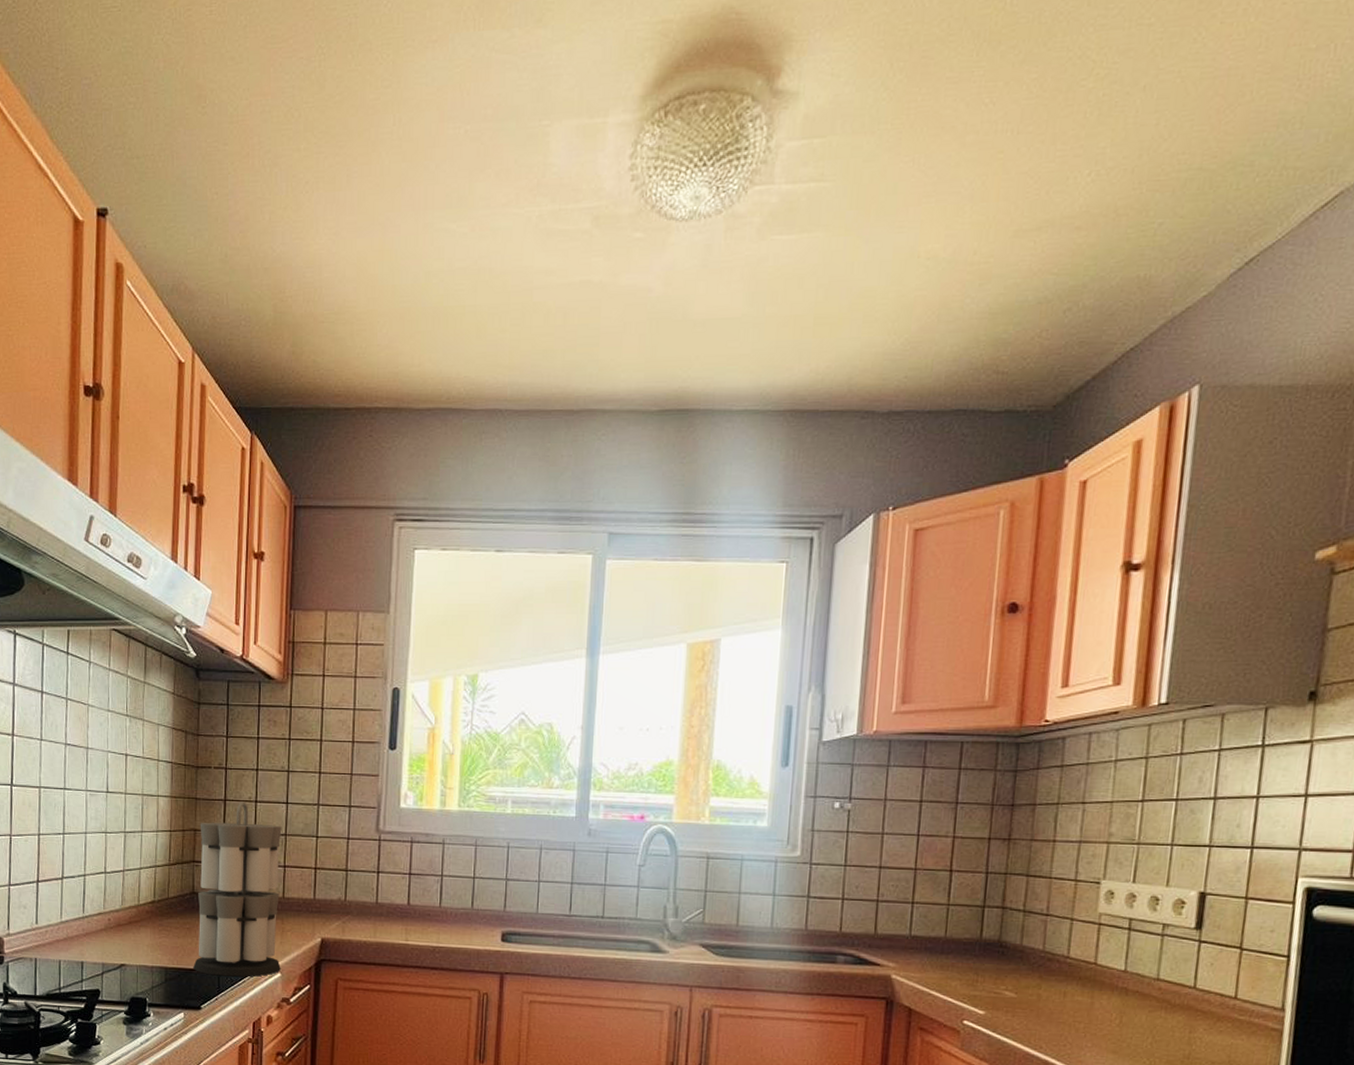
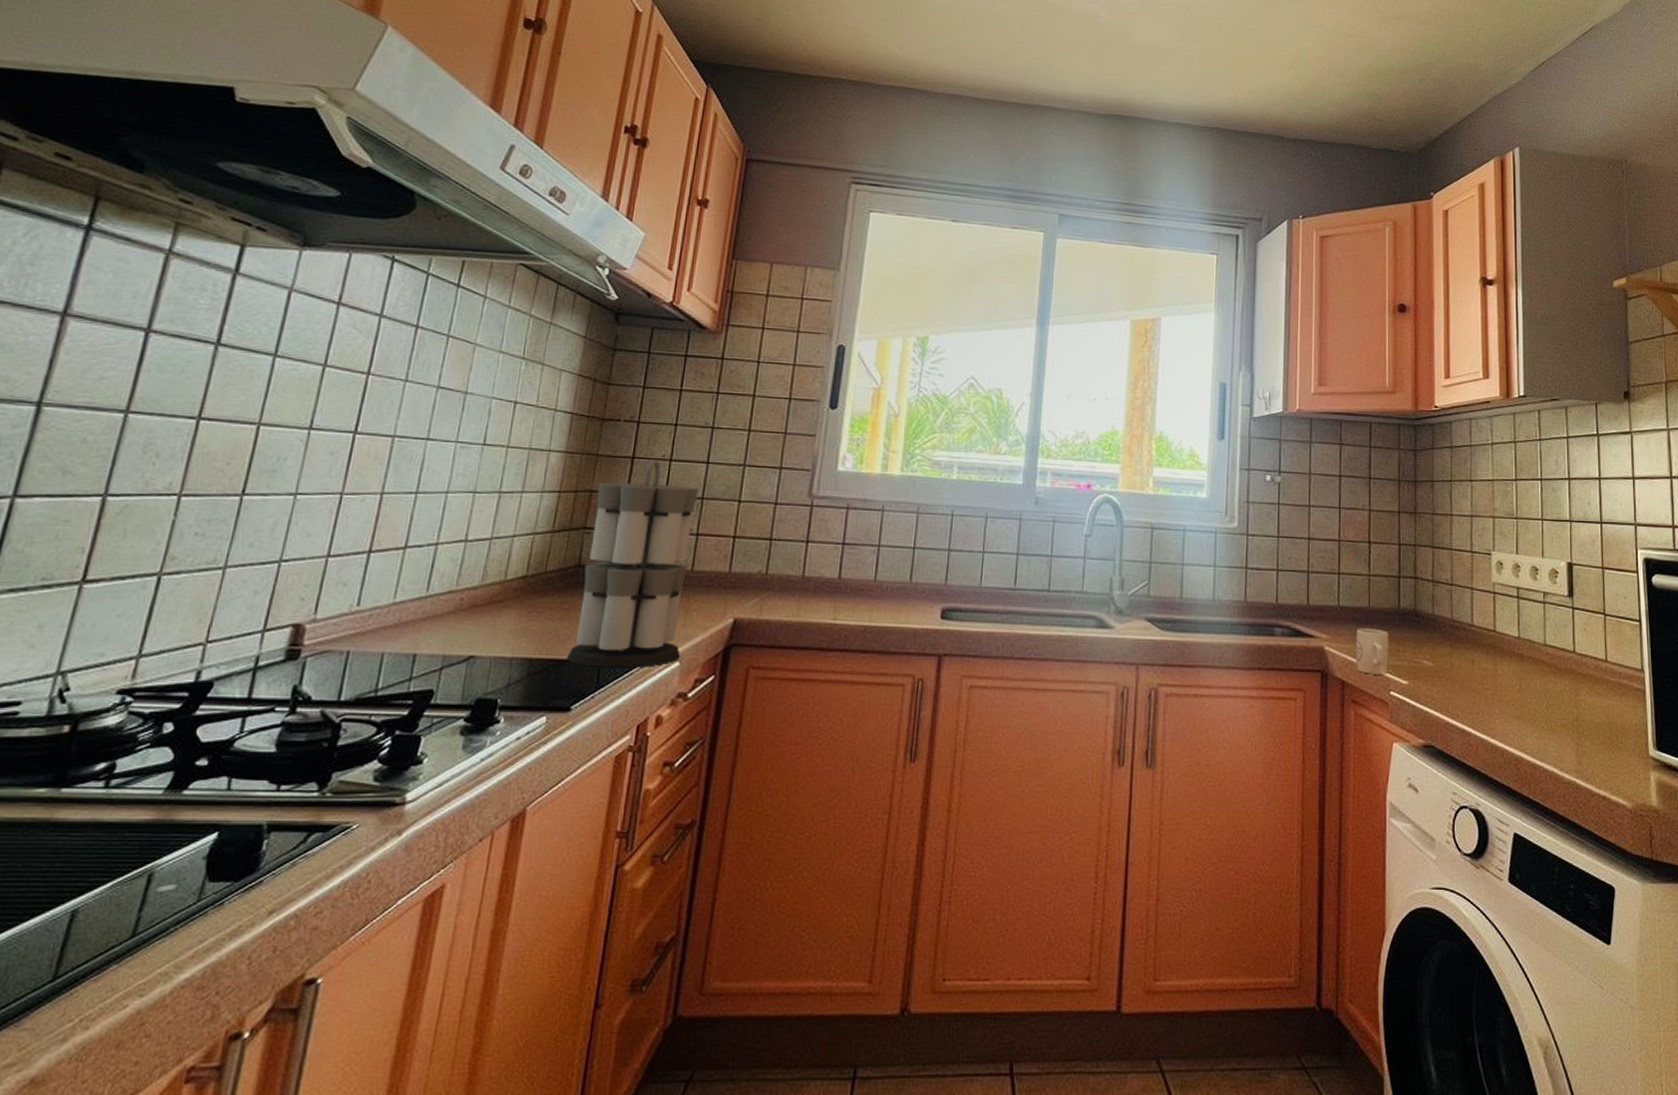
mug: none [925,957,967,1004] -> present [1355,628,1389,675]

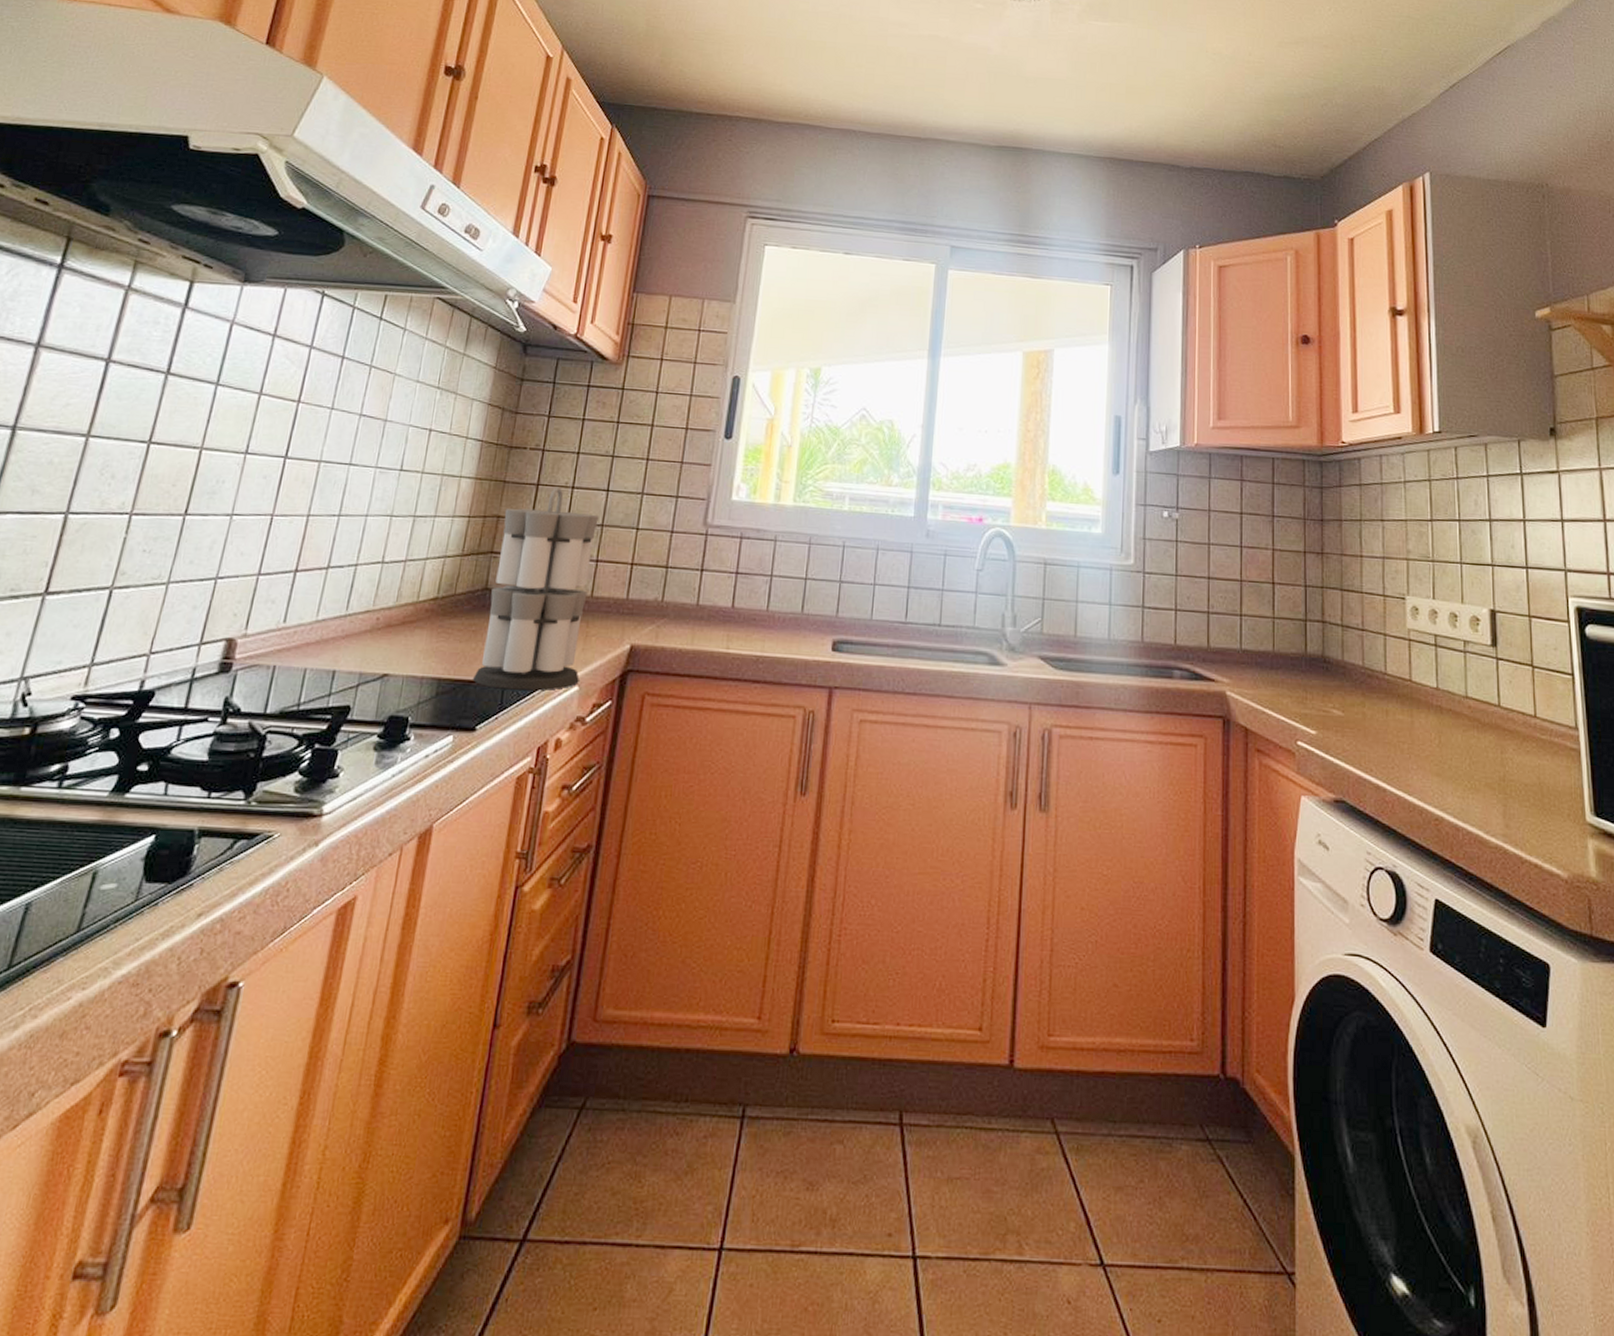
mug: present [1355,628,1389,675] -> none [1259,673,1296,723]

